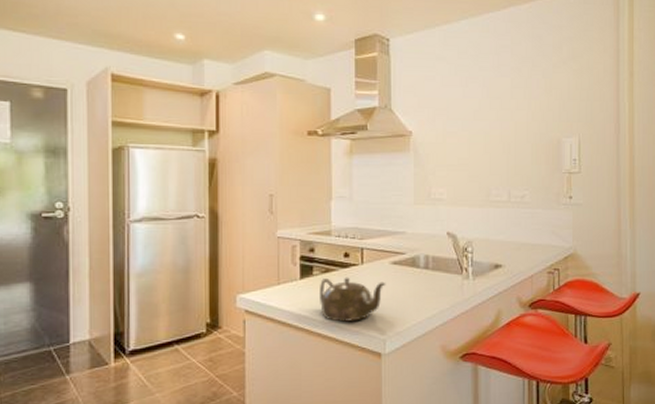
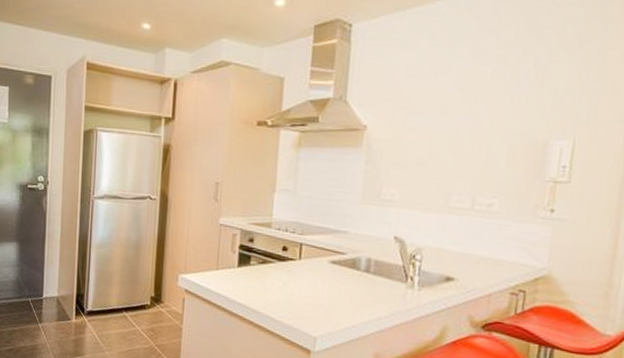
teapot: present [320,277,386,323] -> none [254,269,323,316]

